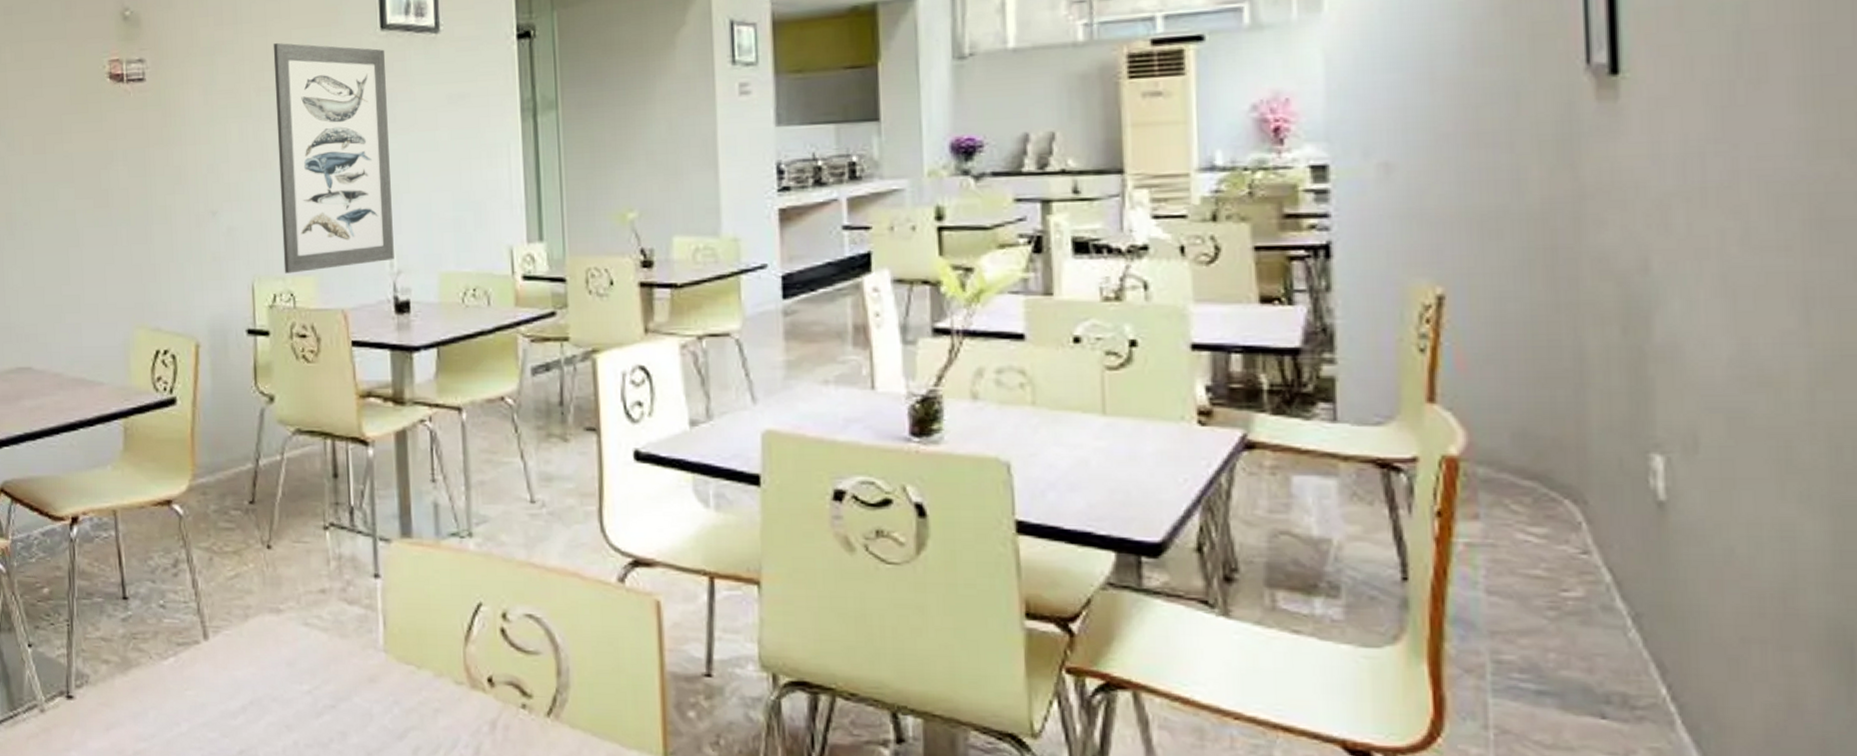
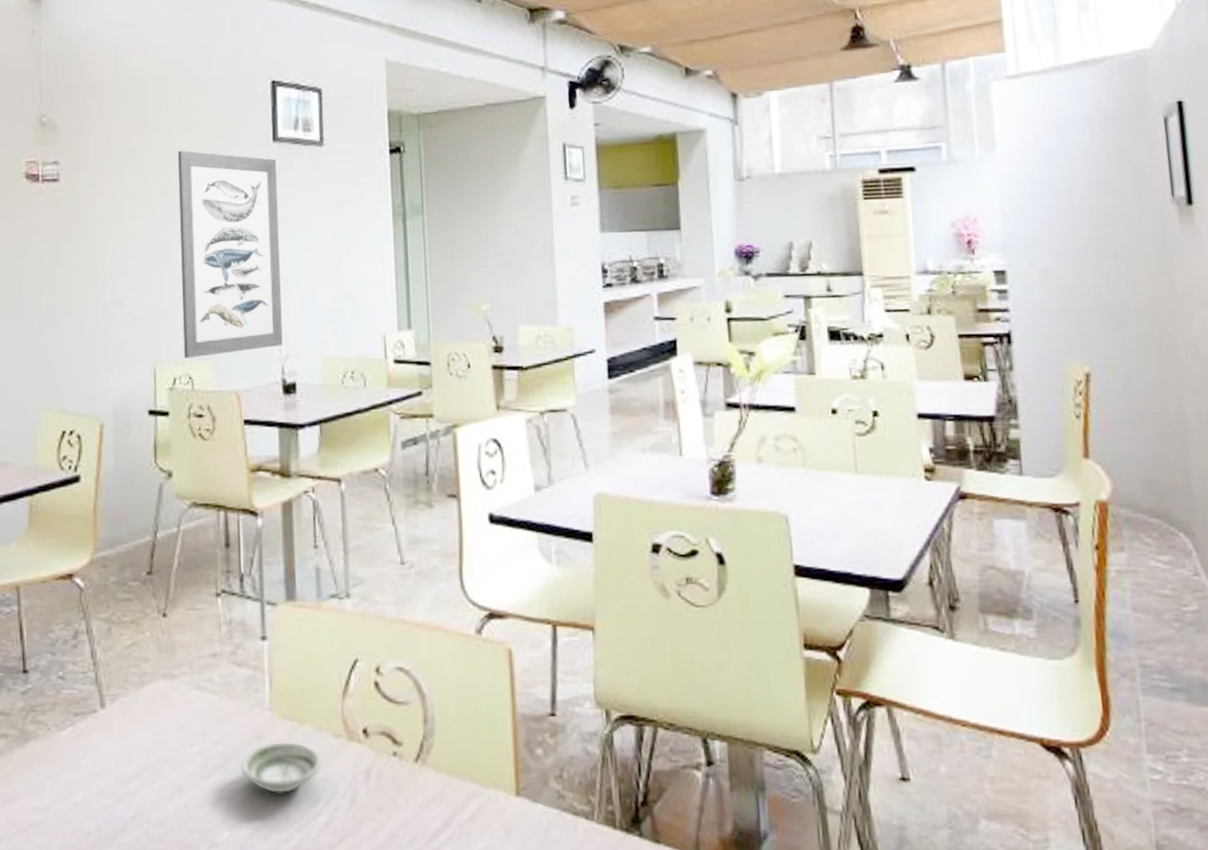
saucer: none [352,685,442,739] -> present [240,742,322,793]

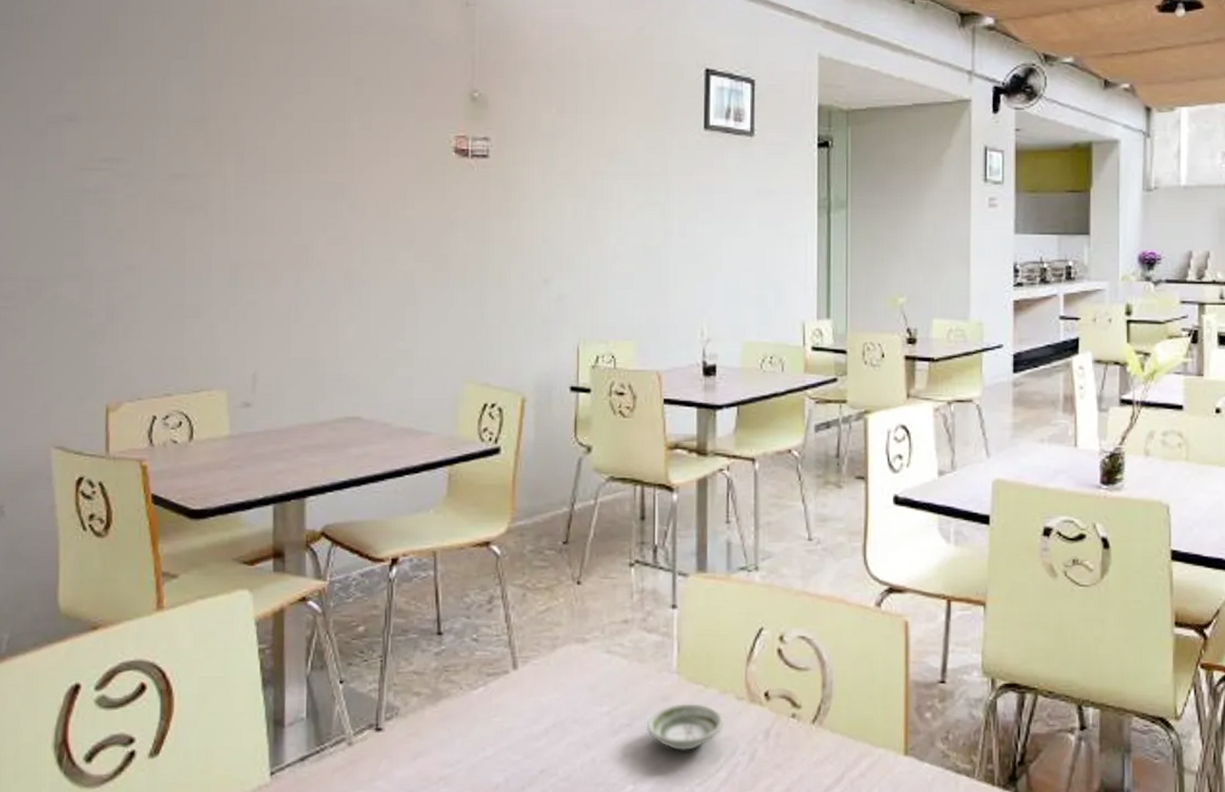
wall art: present [177,150,283,359] -> none [607,133,707,338]

